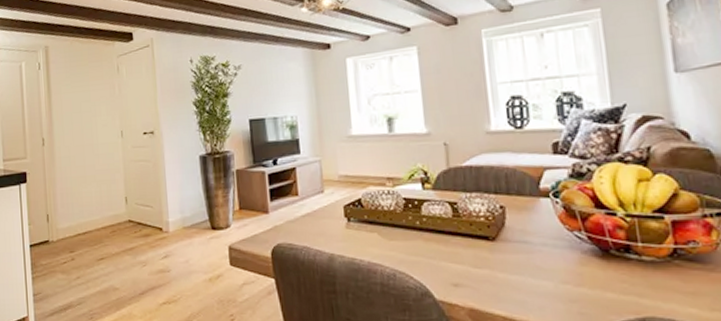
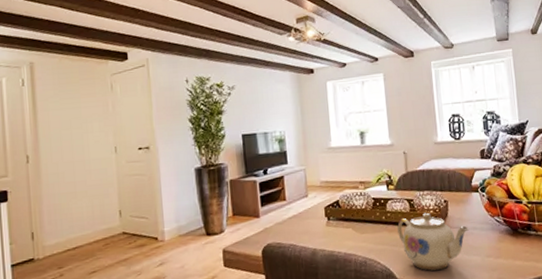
teapot: none [436,220,535,294] -> present [397,212,469,271]

